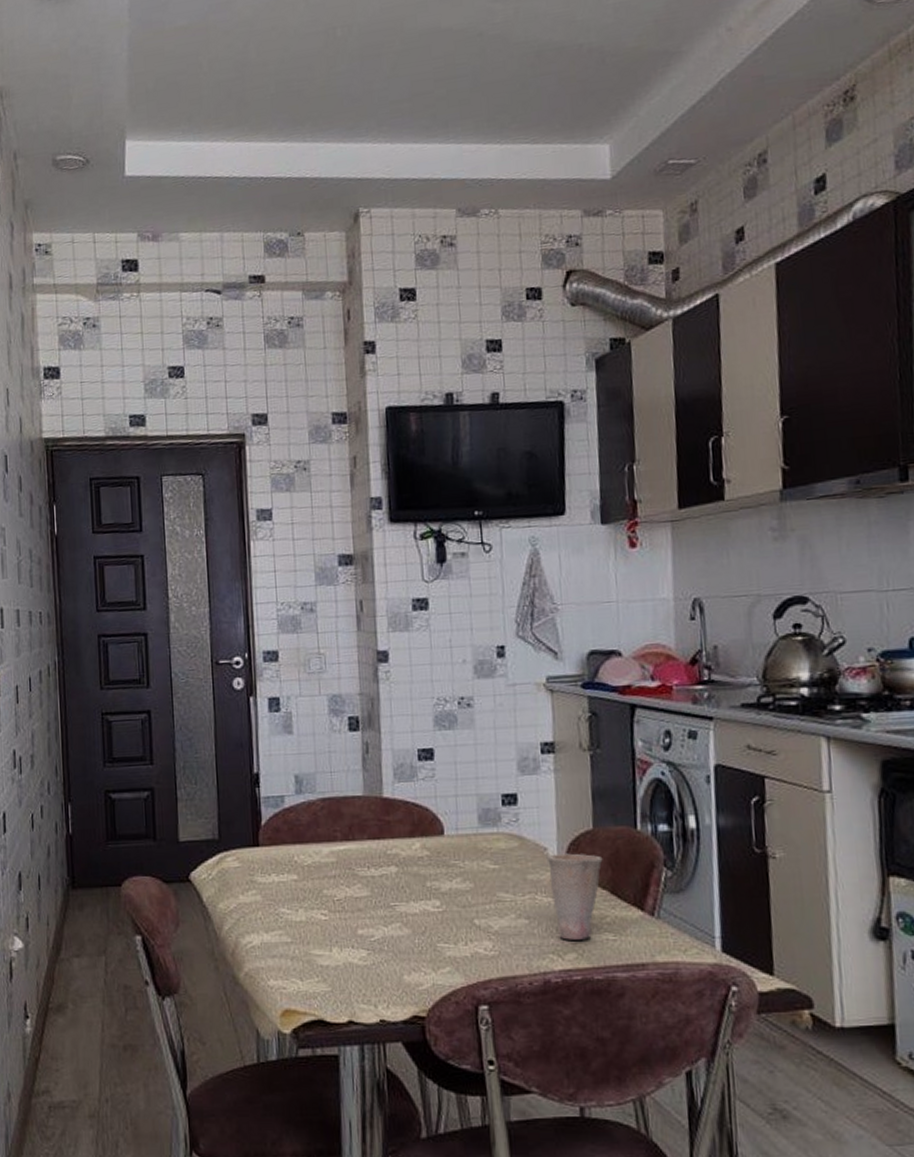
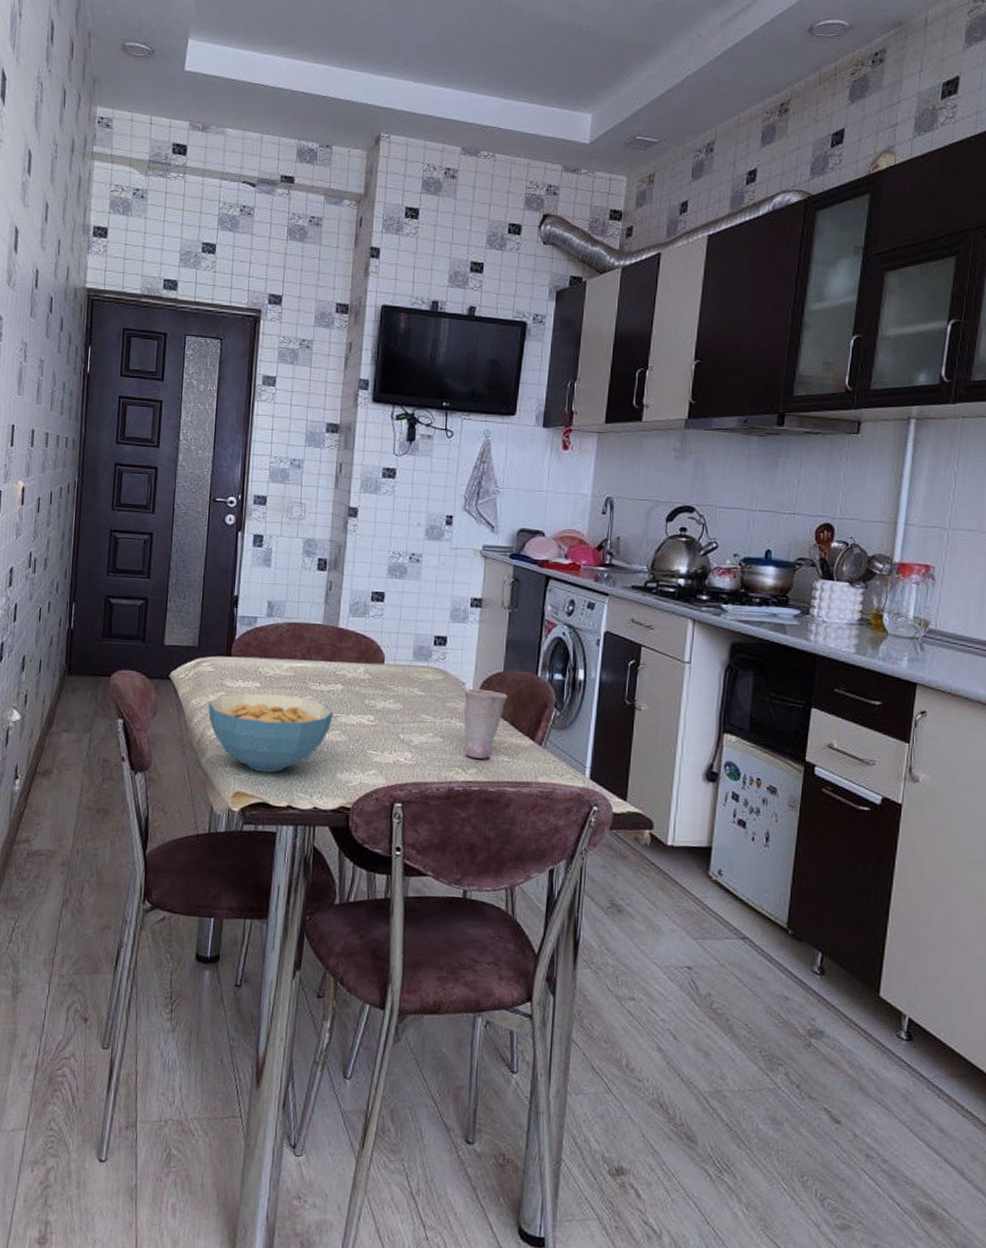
cereal bowl: none [238,885,390,983] -> present [208,693,333,773]

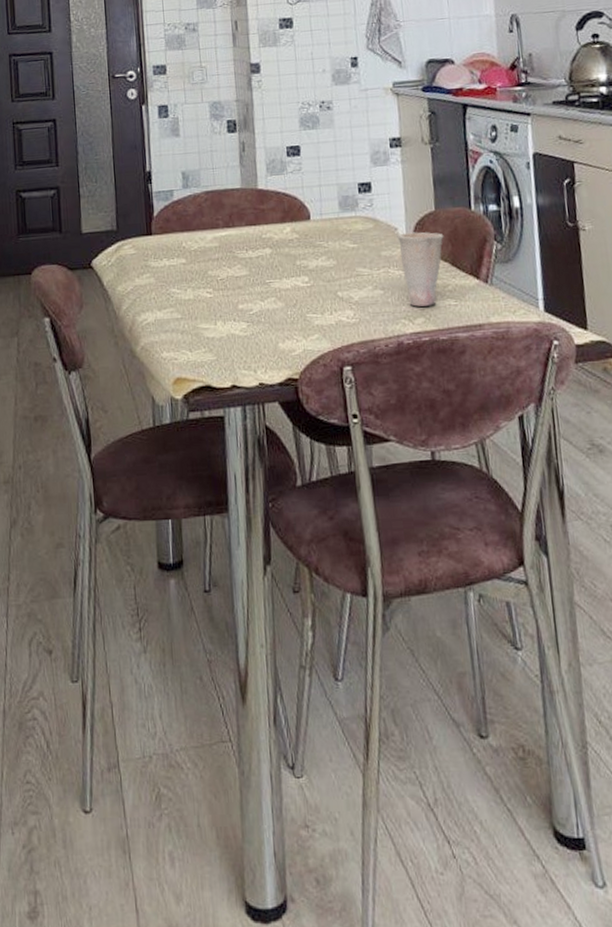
cereal bowl: present [208,693,333,773] -> none [134,267,266,354]

